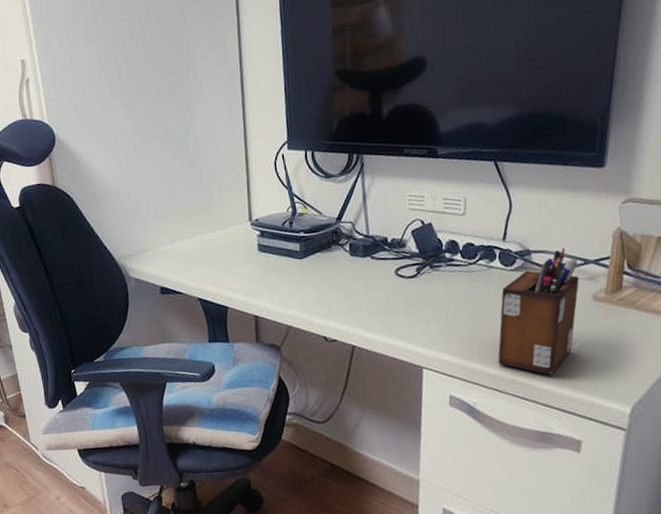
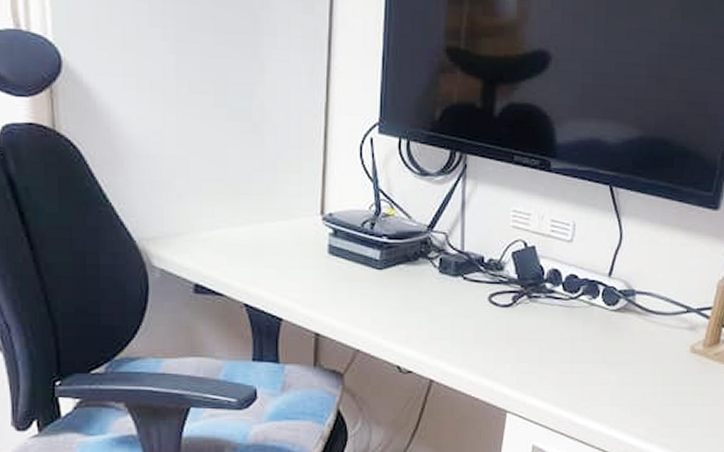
desk organizer: present [498,248,579,375] -> none [588,292,681,429]

